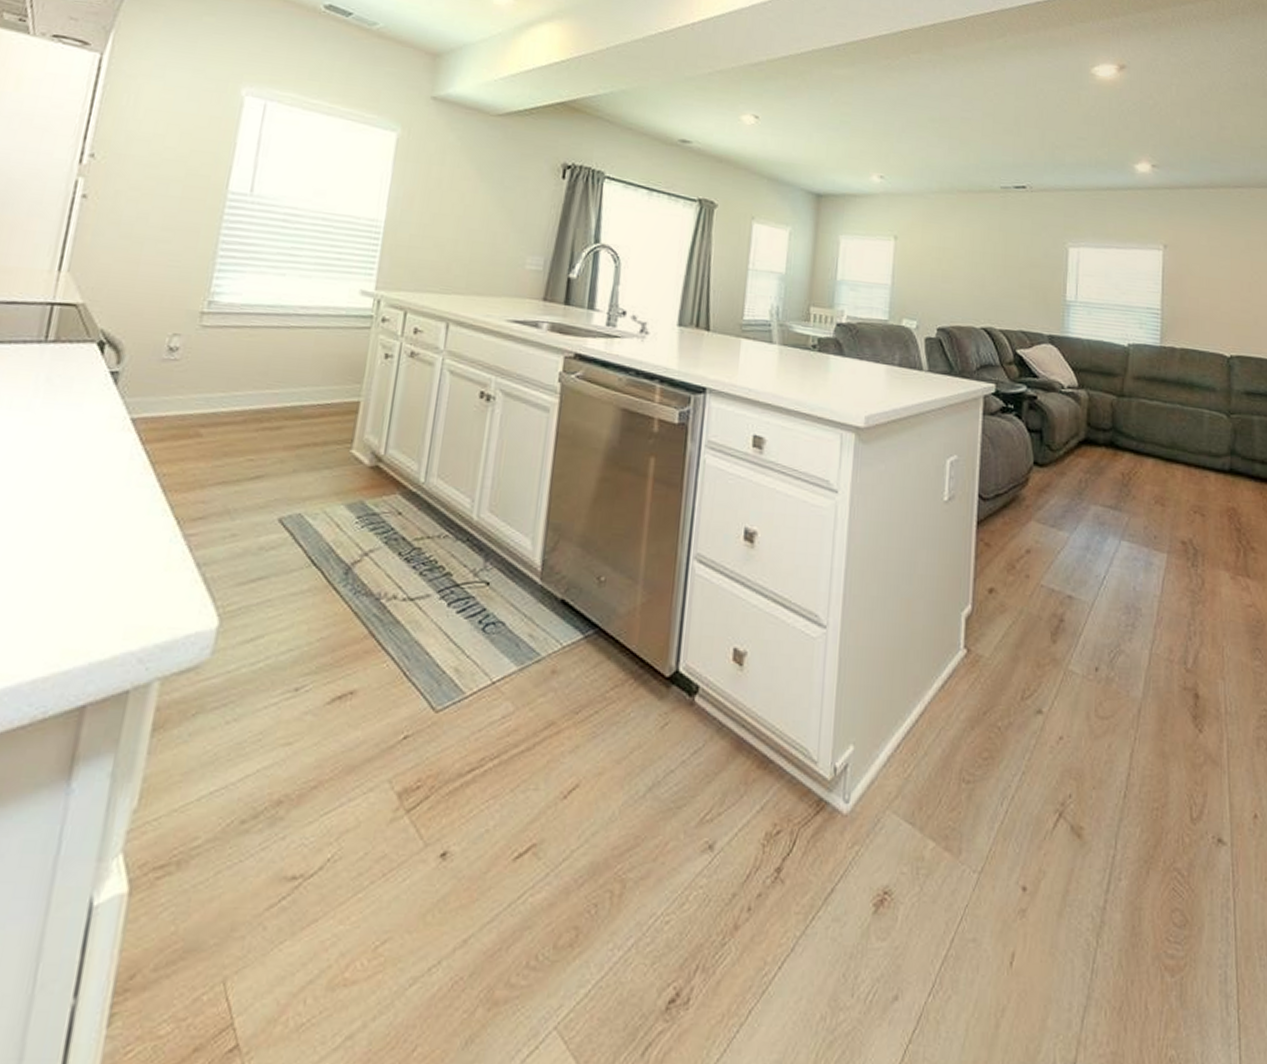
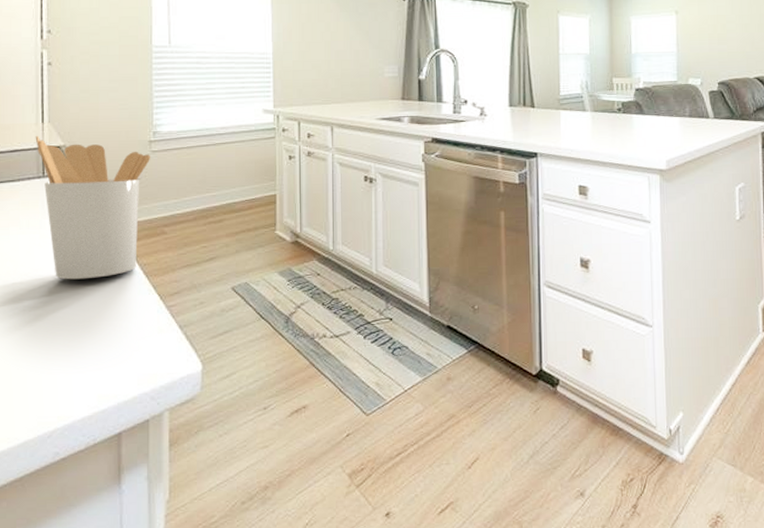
utensil holder: none [35,286,200,486] -> present [35,135,151,280]

